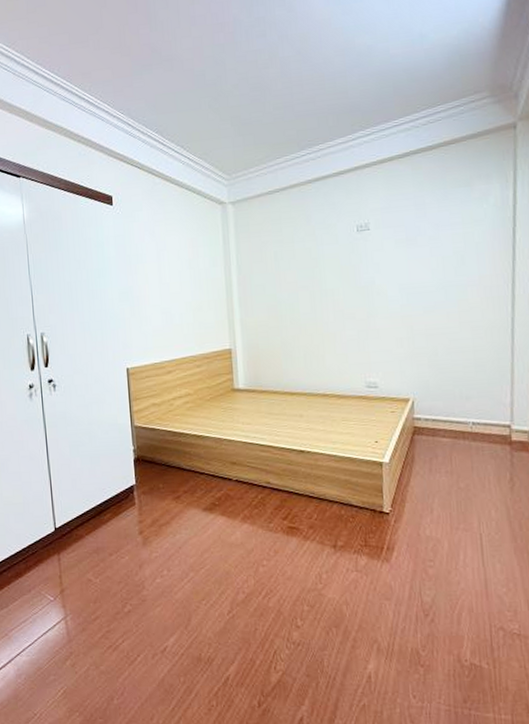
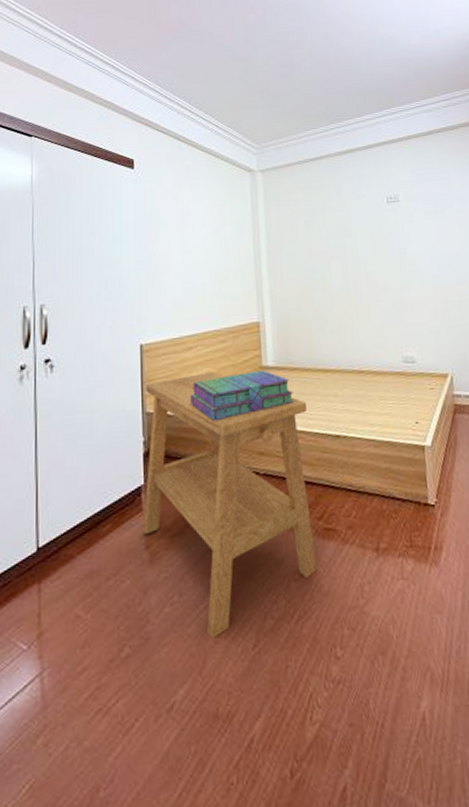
side table: none [133,393,282,604] -> present [143,372,317,638]
stack of books: none [171,392,262,436] -> present [190,370,294,422]

